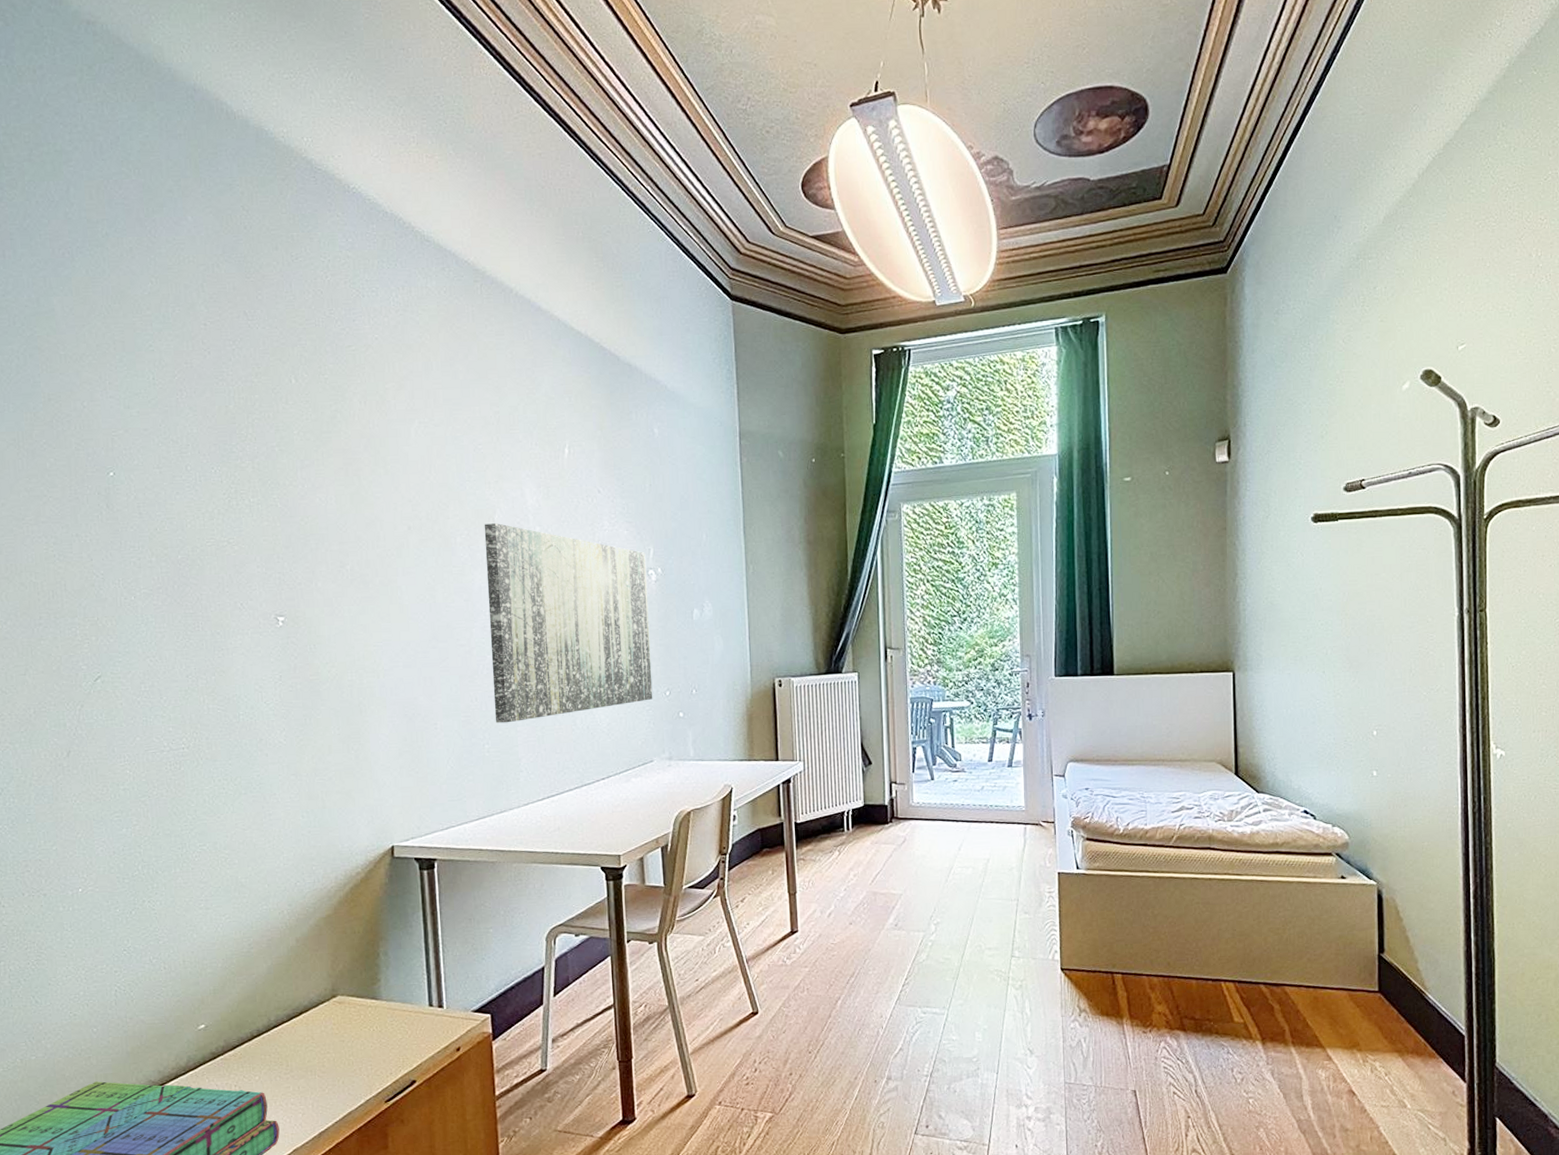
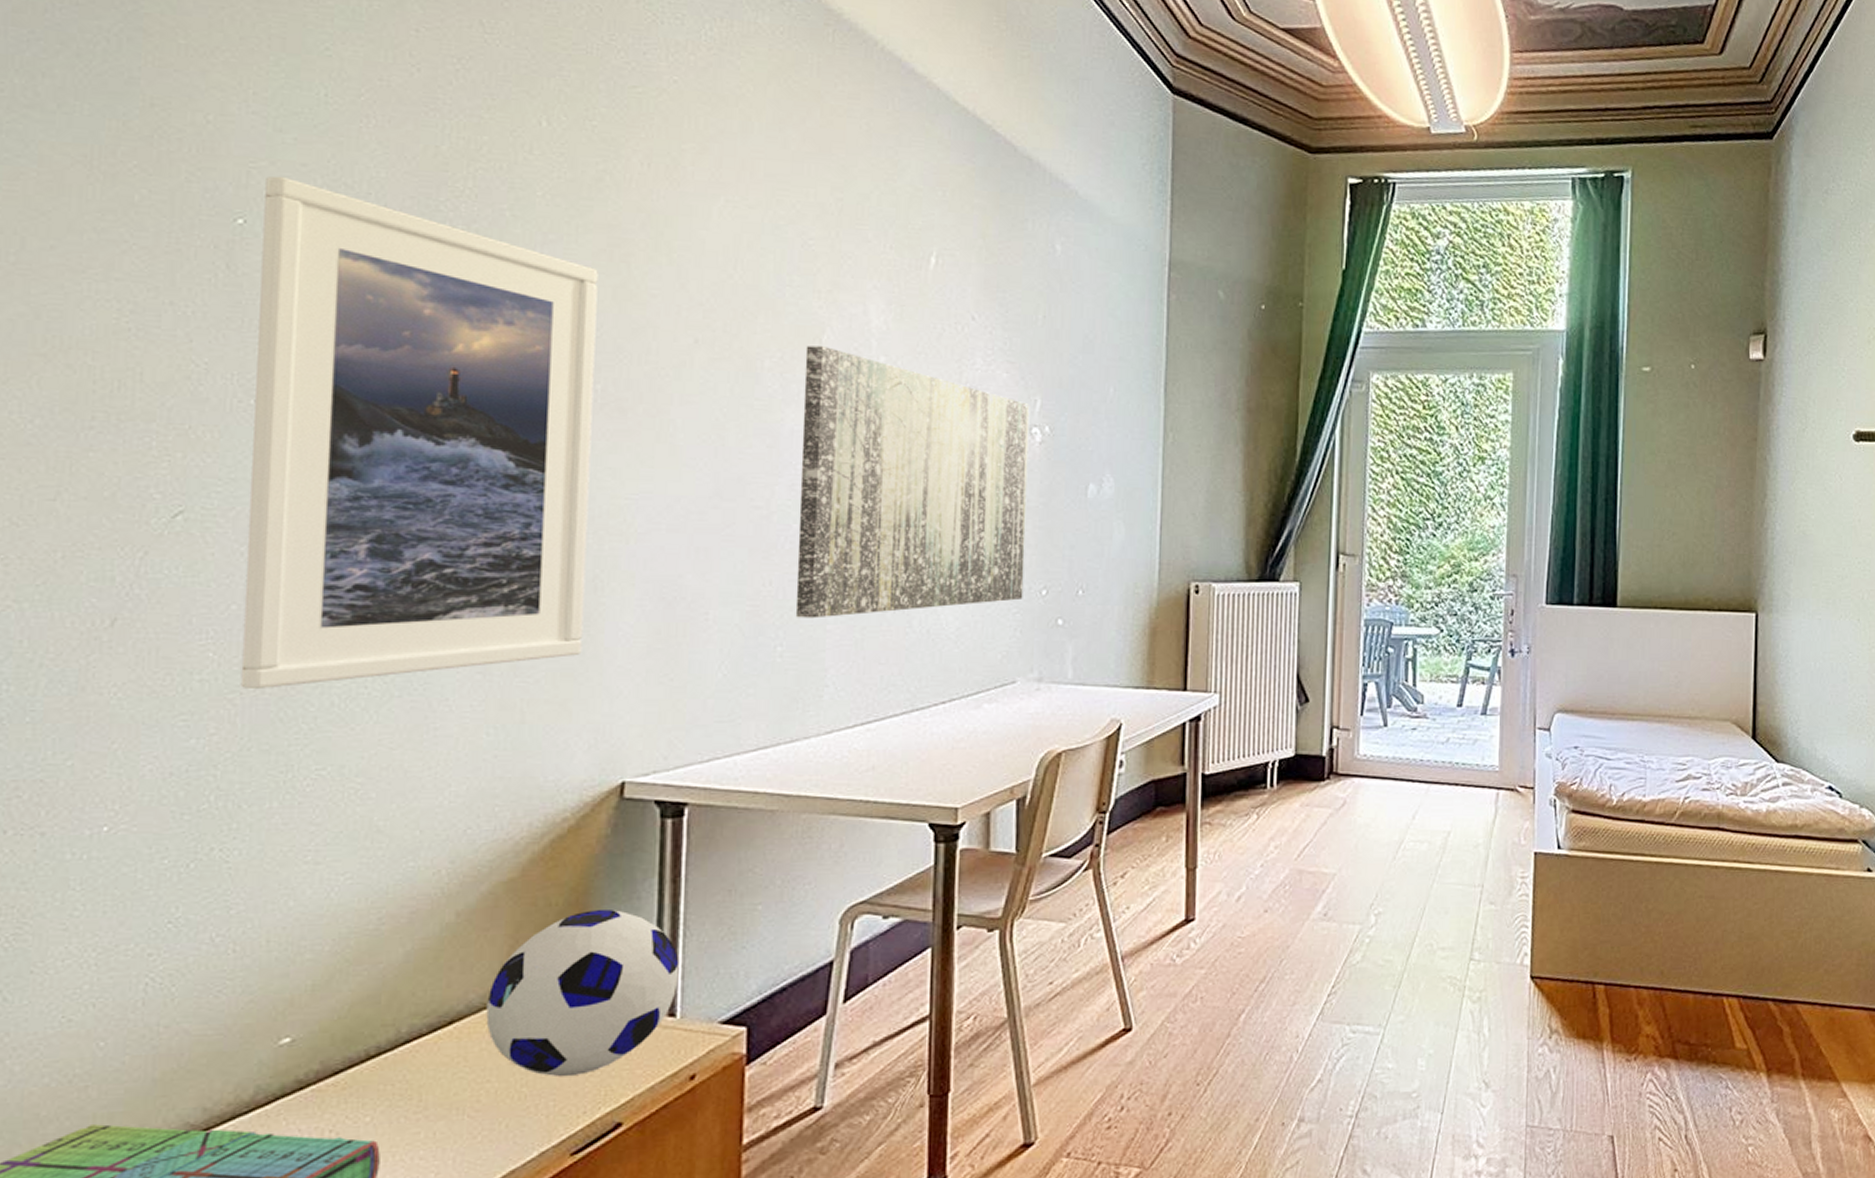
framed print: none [123,439,357,794] -> present [240,175,598,690]
soccer ball: none [321,935,443,1050] -> present [486,910,679,1077]

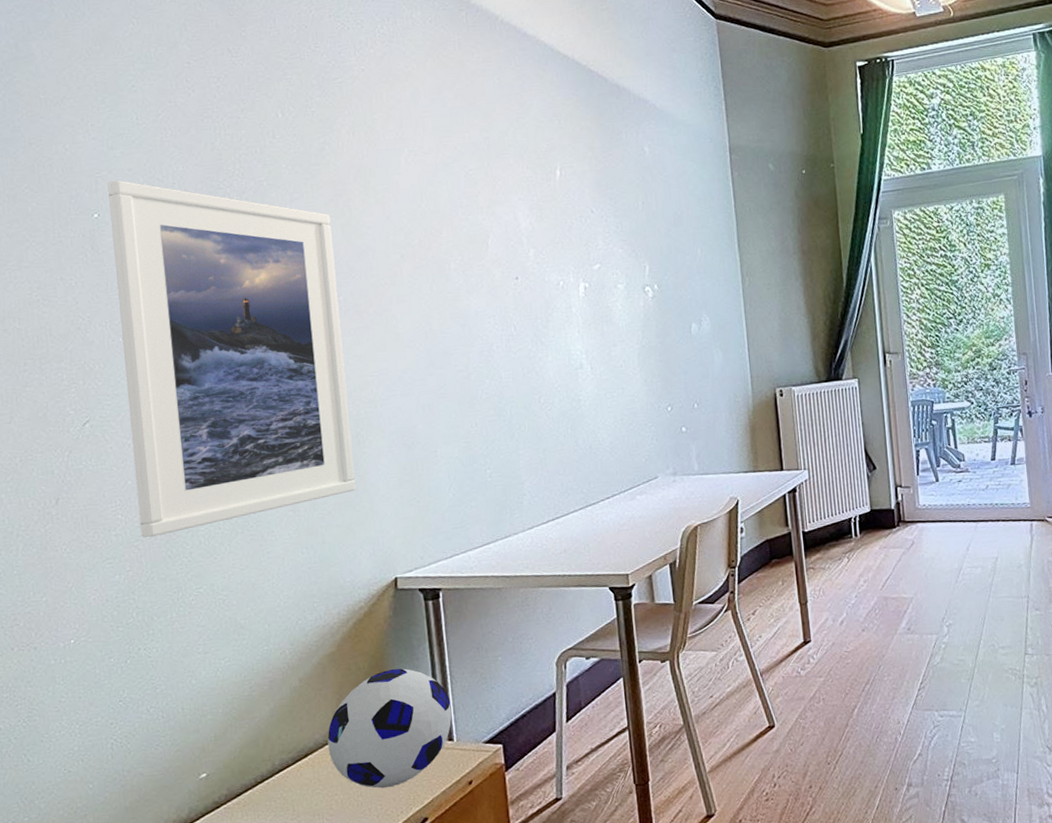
wall art: present [795,346,1030,619] -> none [478,247,655,448]

